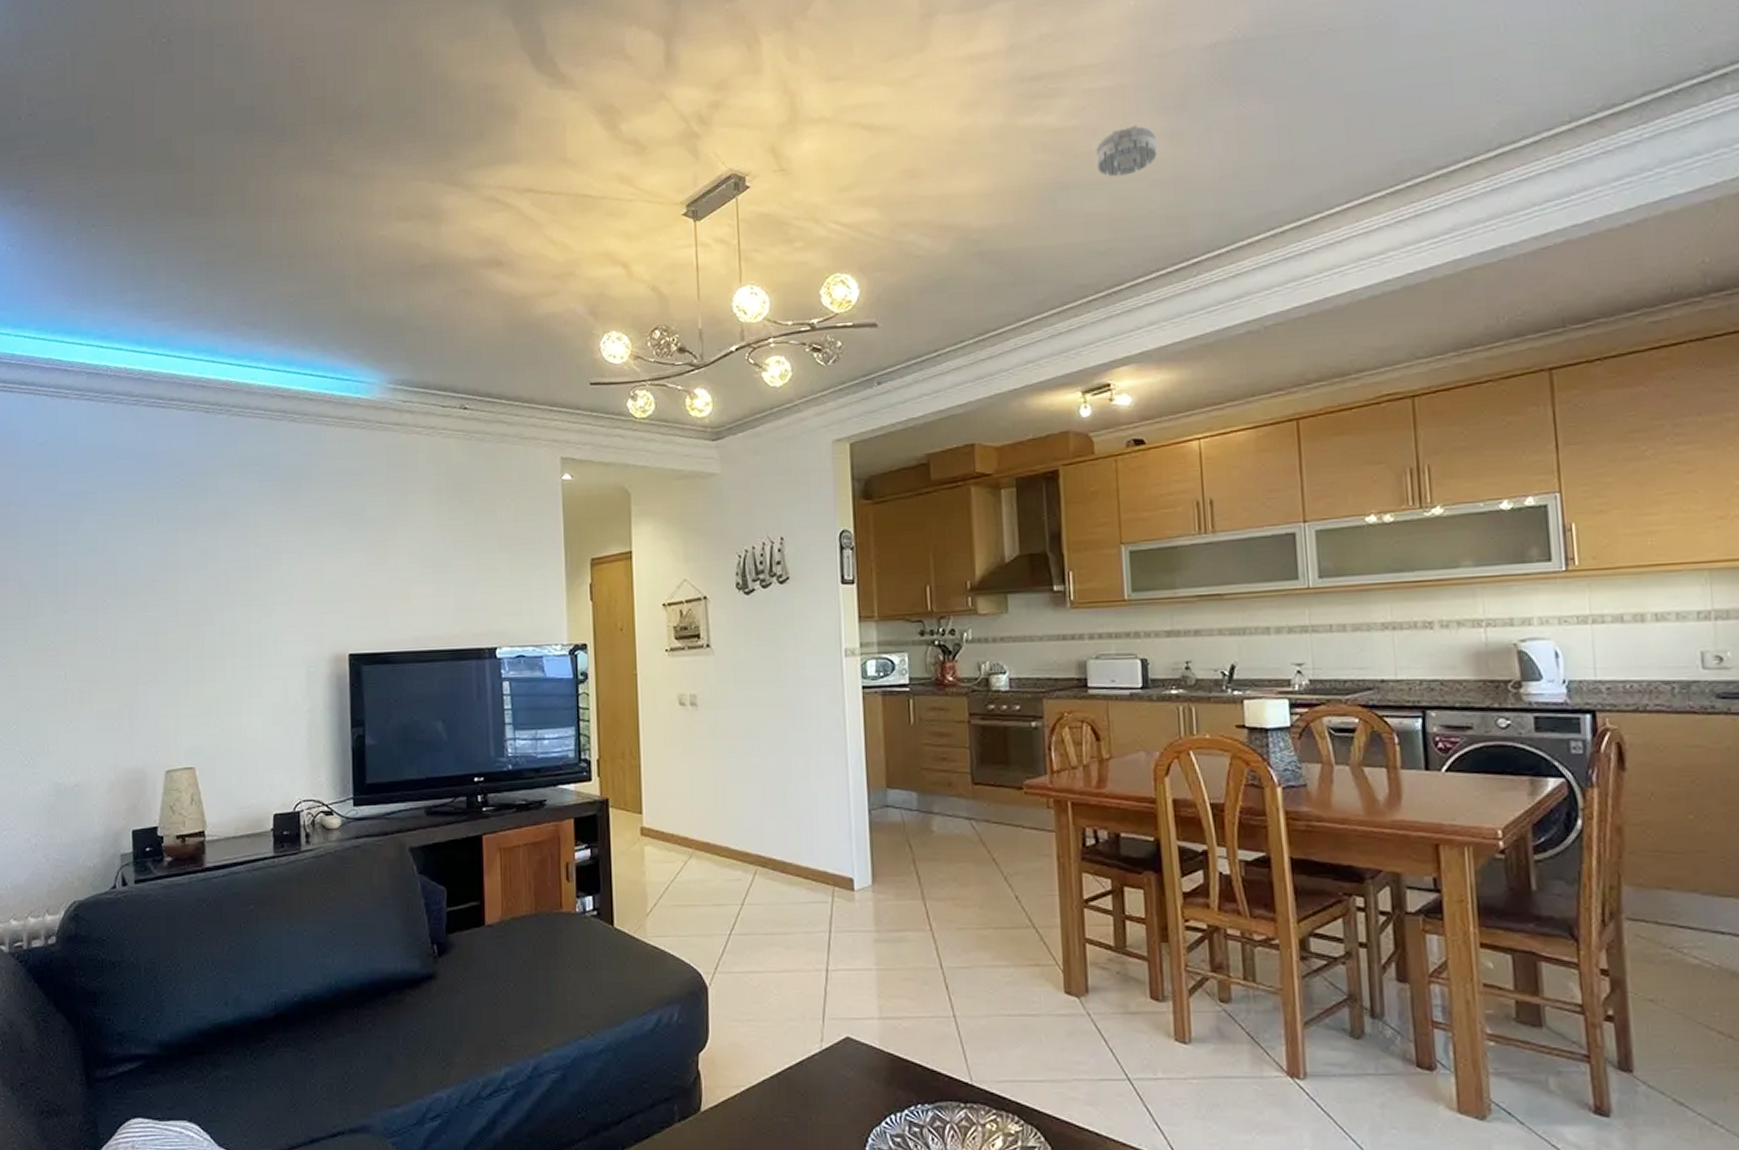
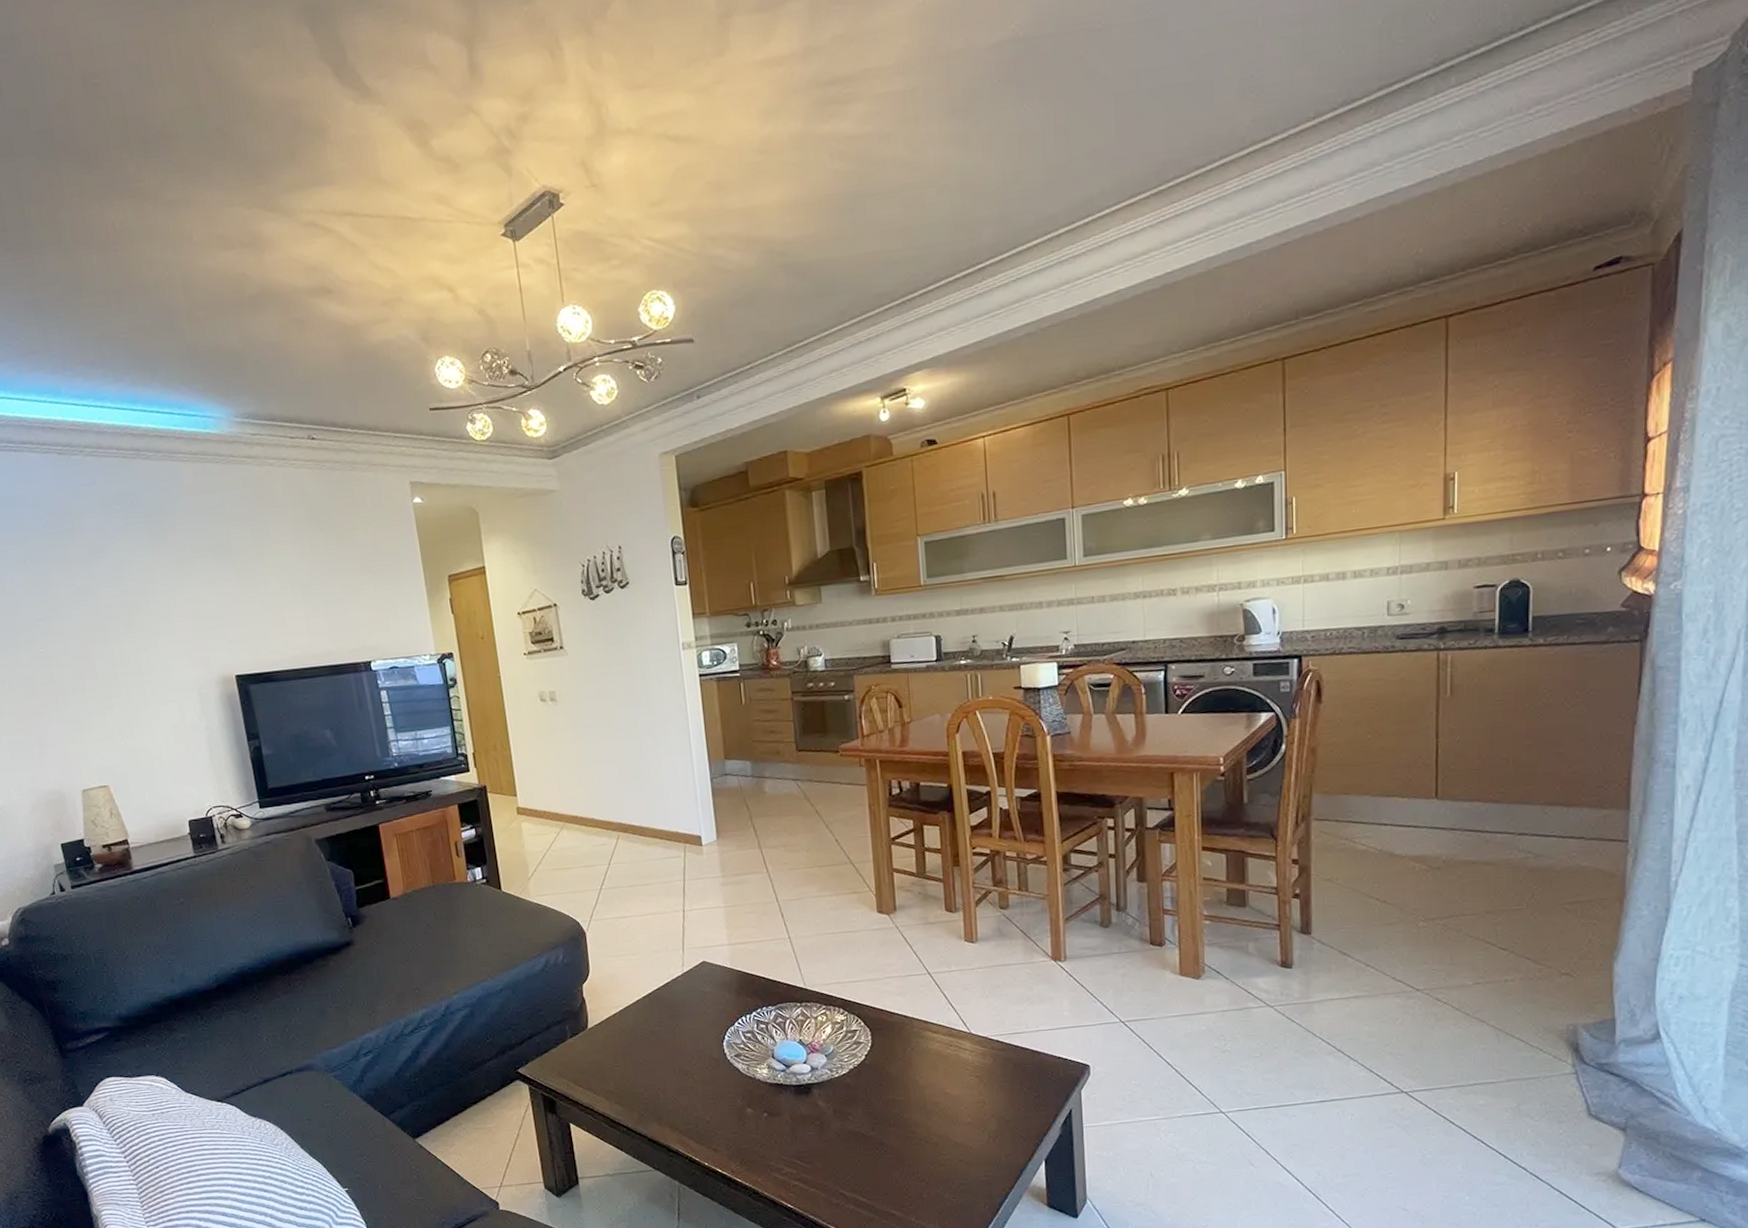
smoke detector: present [1096,125,1157,177] -> none [889,130,945,185]

